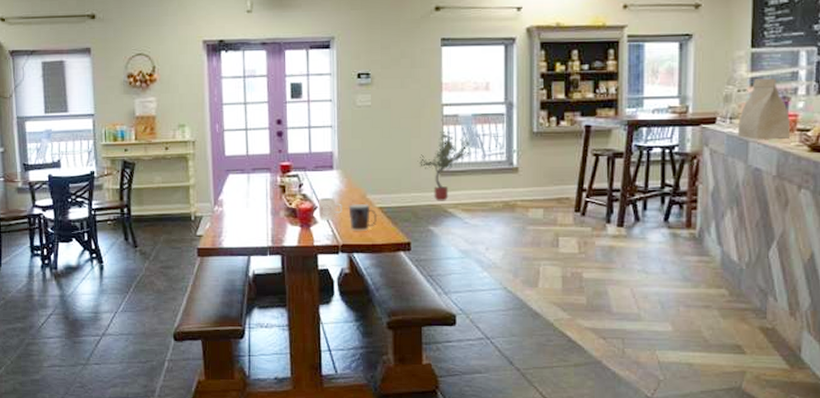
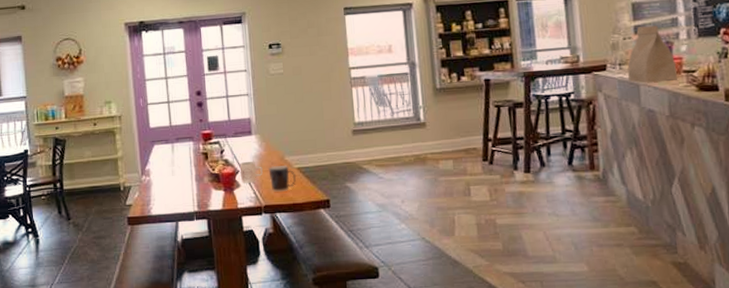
potted tree: present [417,130,470,201] -> none [330,92,379,159]

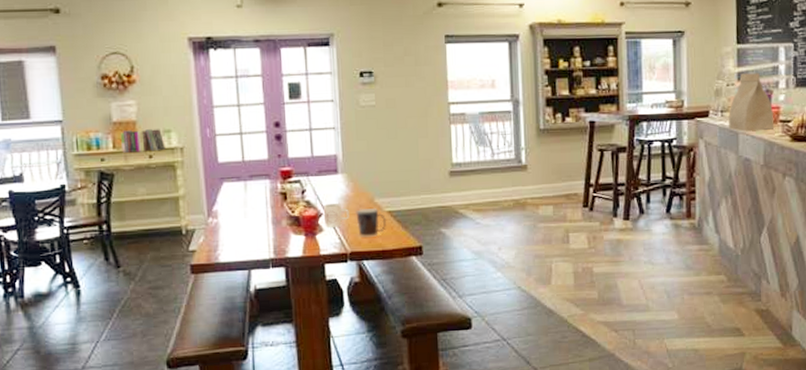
books: none [70,101,107,122] -> present [120,129,165,153]

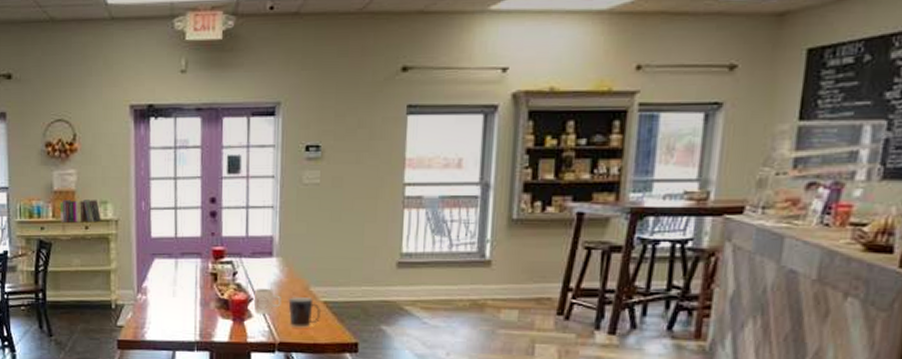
paper bag: present [729,73,775,132] -> none [771,159,842,236]

